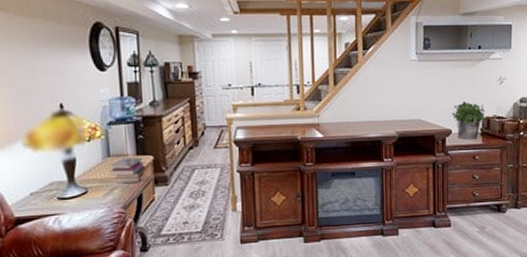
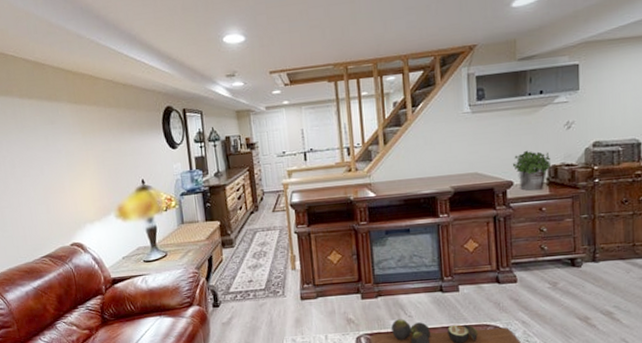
books: present [108,157,146,184] -> none [183,223,214,248]

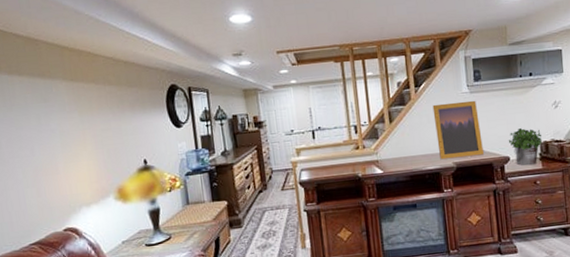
picture frame: none [430,120,484,184] -> present [432,100,484,160]

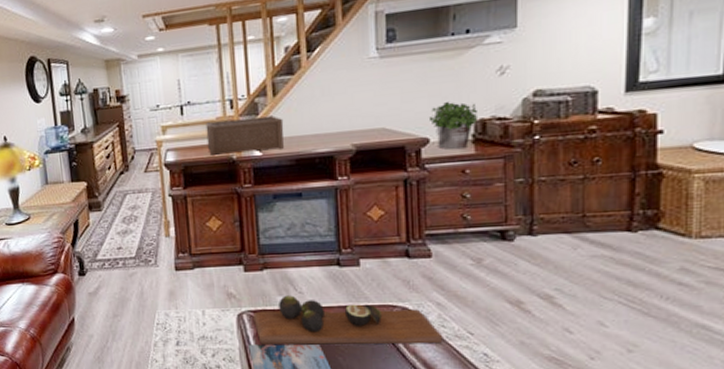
decorative box: none [334,139,400,175] -> present [205,116,284,157]
picture frame: present [432,100,484,160] -> none [328,67,393,141]

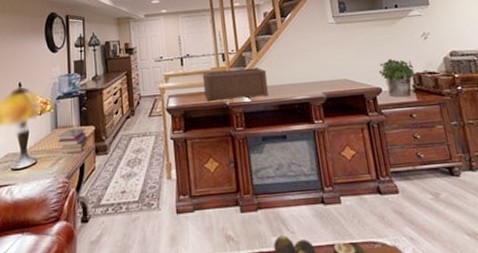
books: none [47,184,81,210] -> present [56,128,88,154]

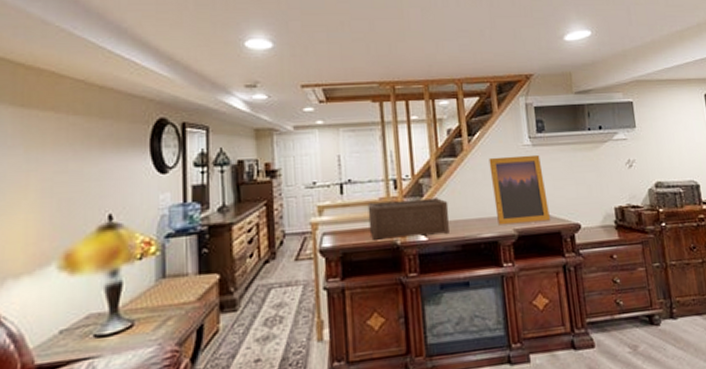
books: present [56,128,88,154] -> none [162,276,210,313]
picture frame: none [299,30,354,89] -> present [489,154,550,226]
potted plant: present [378,58,415,98] -> none [578,189,618,236]

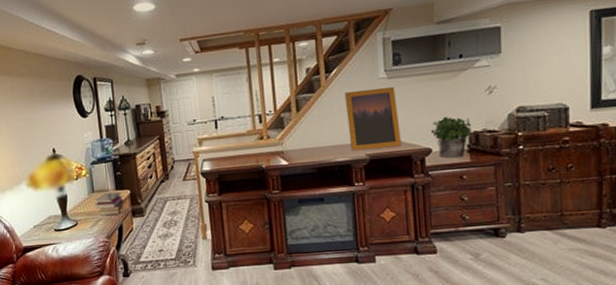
books: none [162,276,210,313] -> present [93,192,125,217]
decorative box: present [367,198,449,242] -> none [237,129,307,166]
potted plant: none [578,189,618,236] -> present [430,116,472,159]

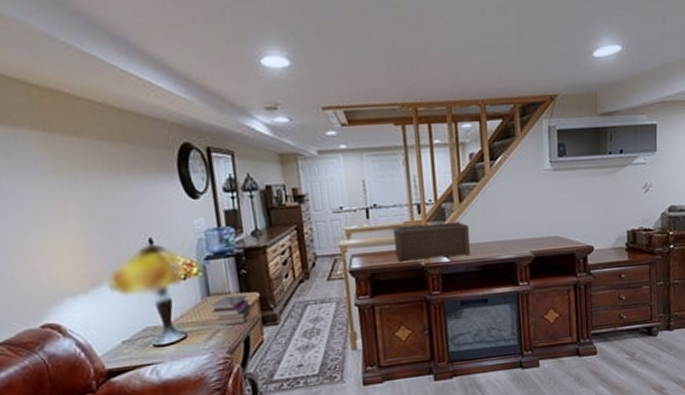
decorative box: none [237,129,307,166] -> present [393,222,470,263]
picture frame: present [344,86,401,151] -> none [509,179,565,248]
potted plant: present [430,116,472,159] -> none [592,213,630,257]

